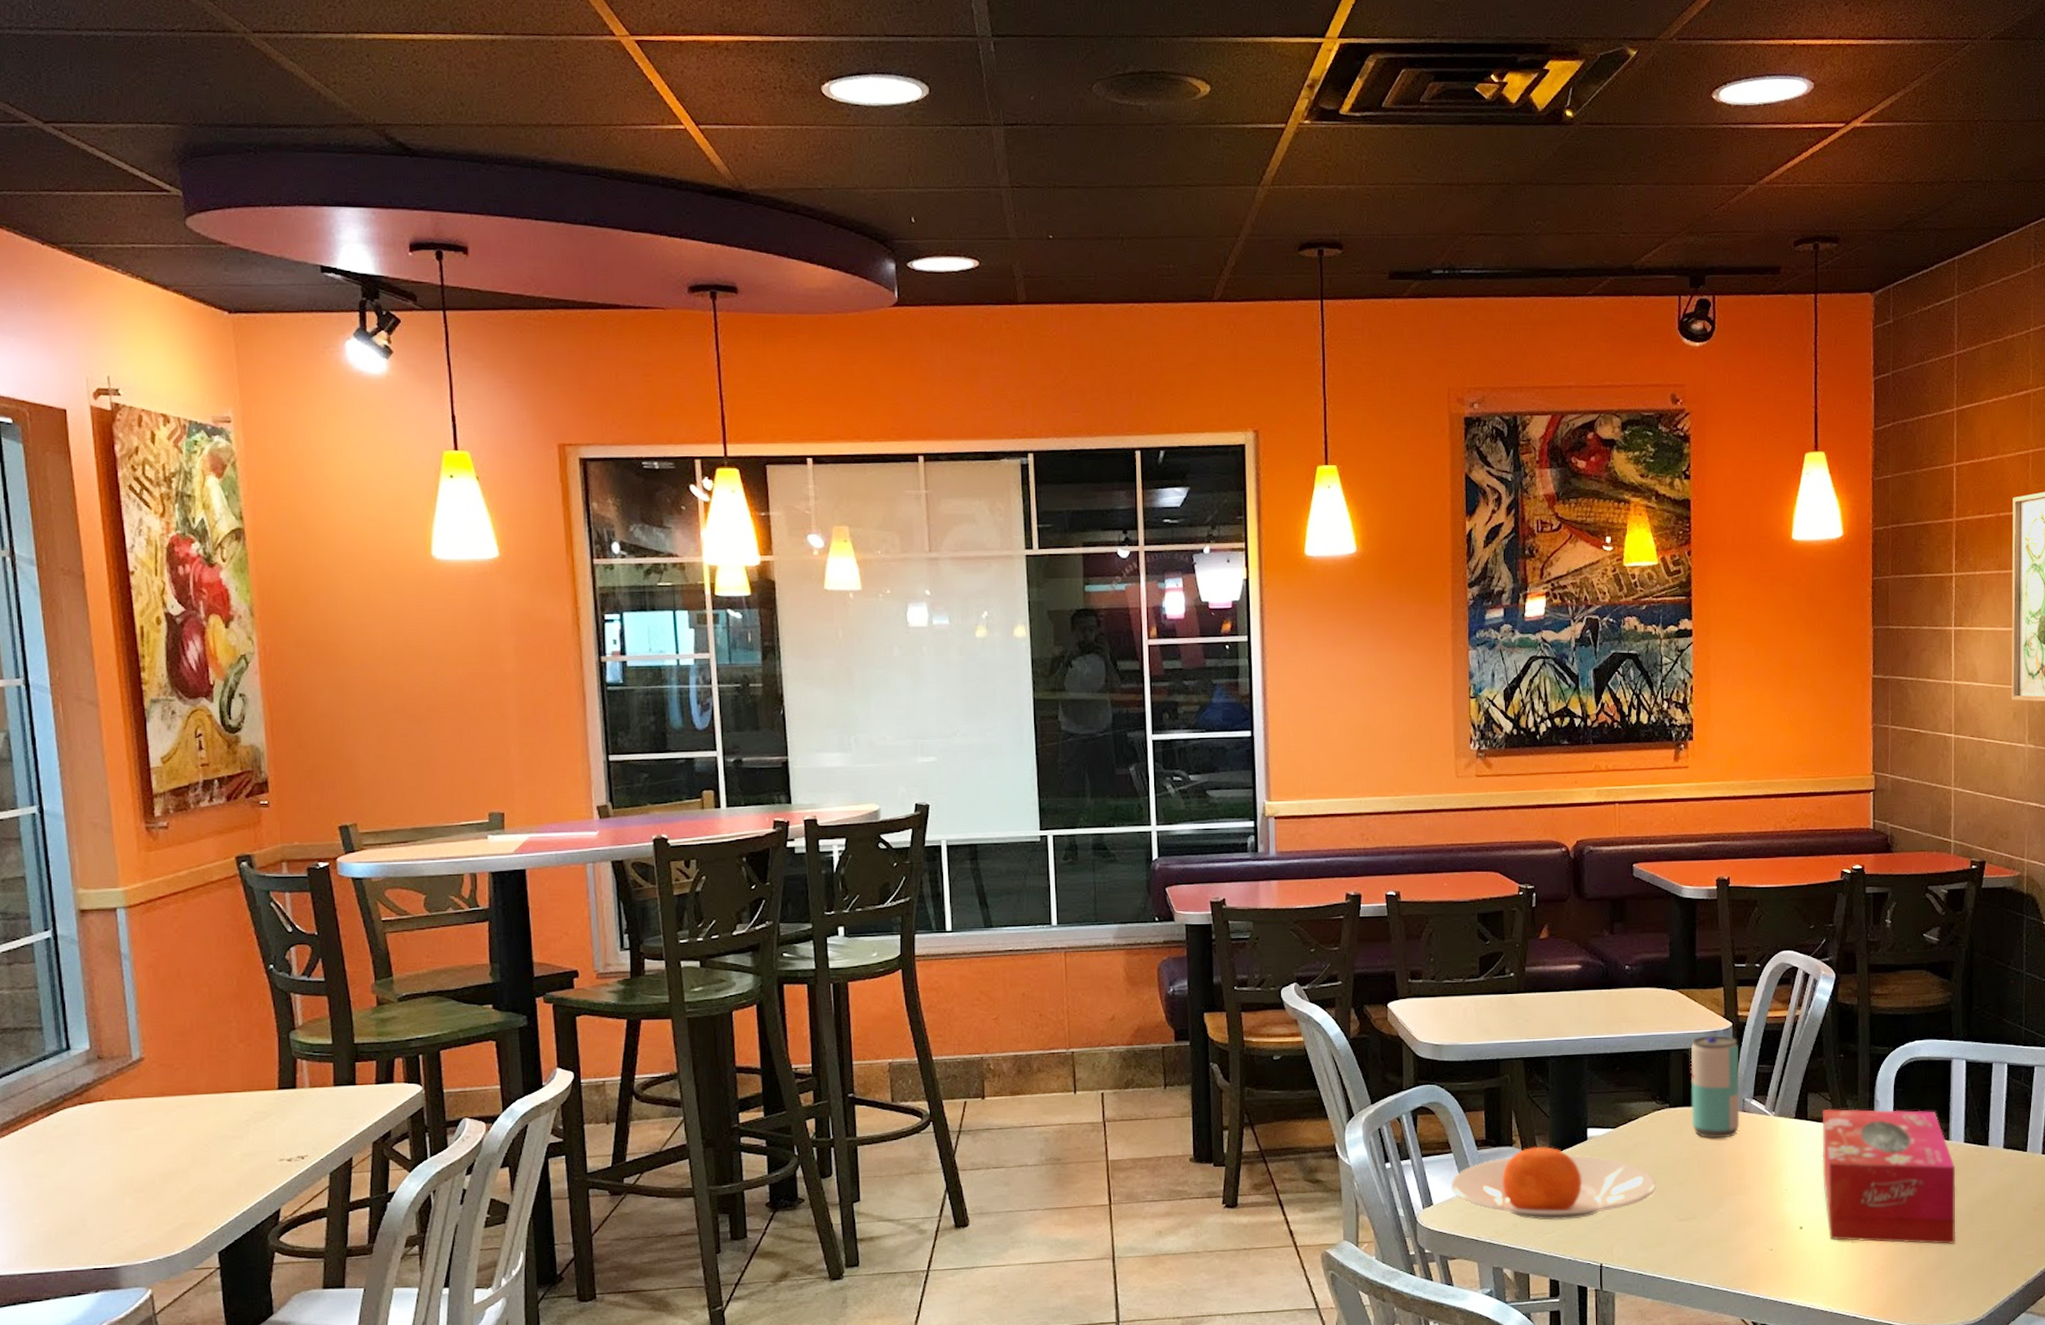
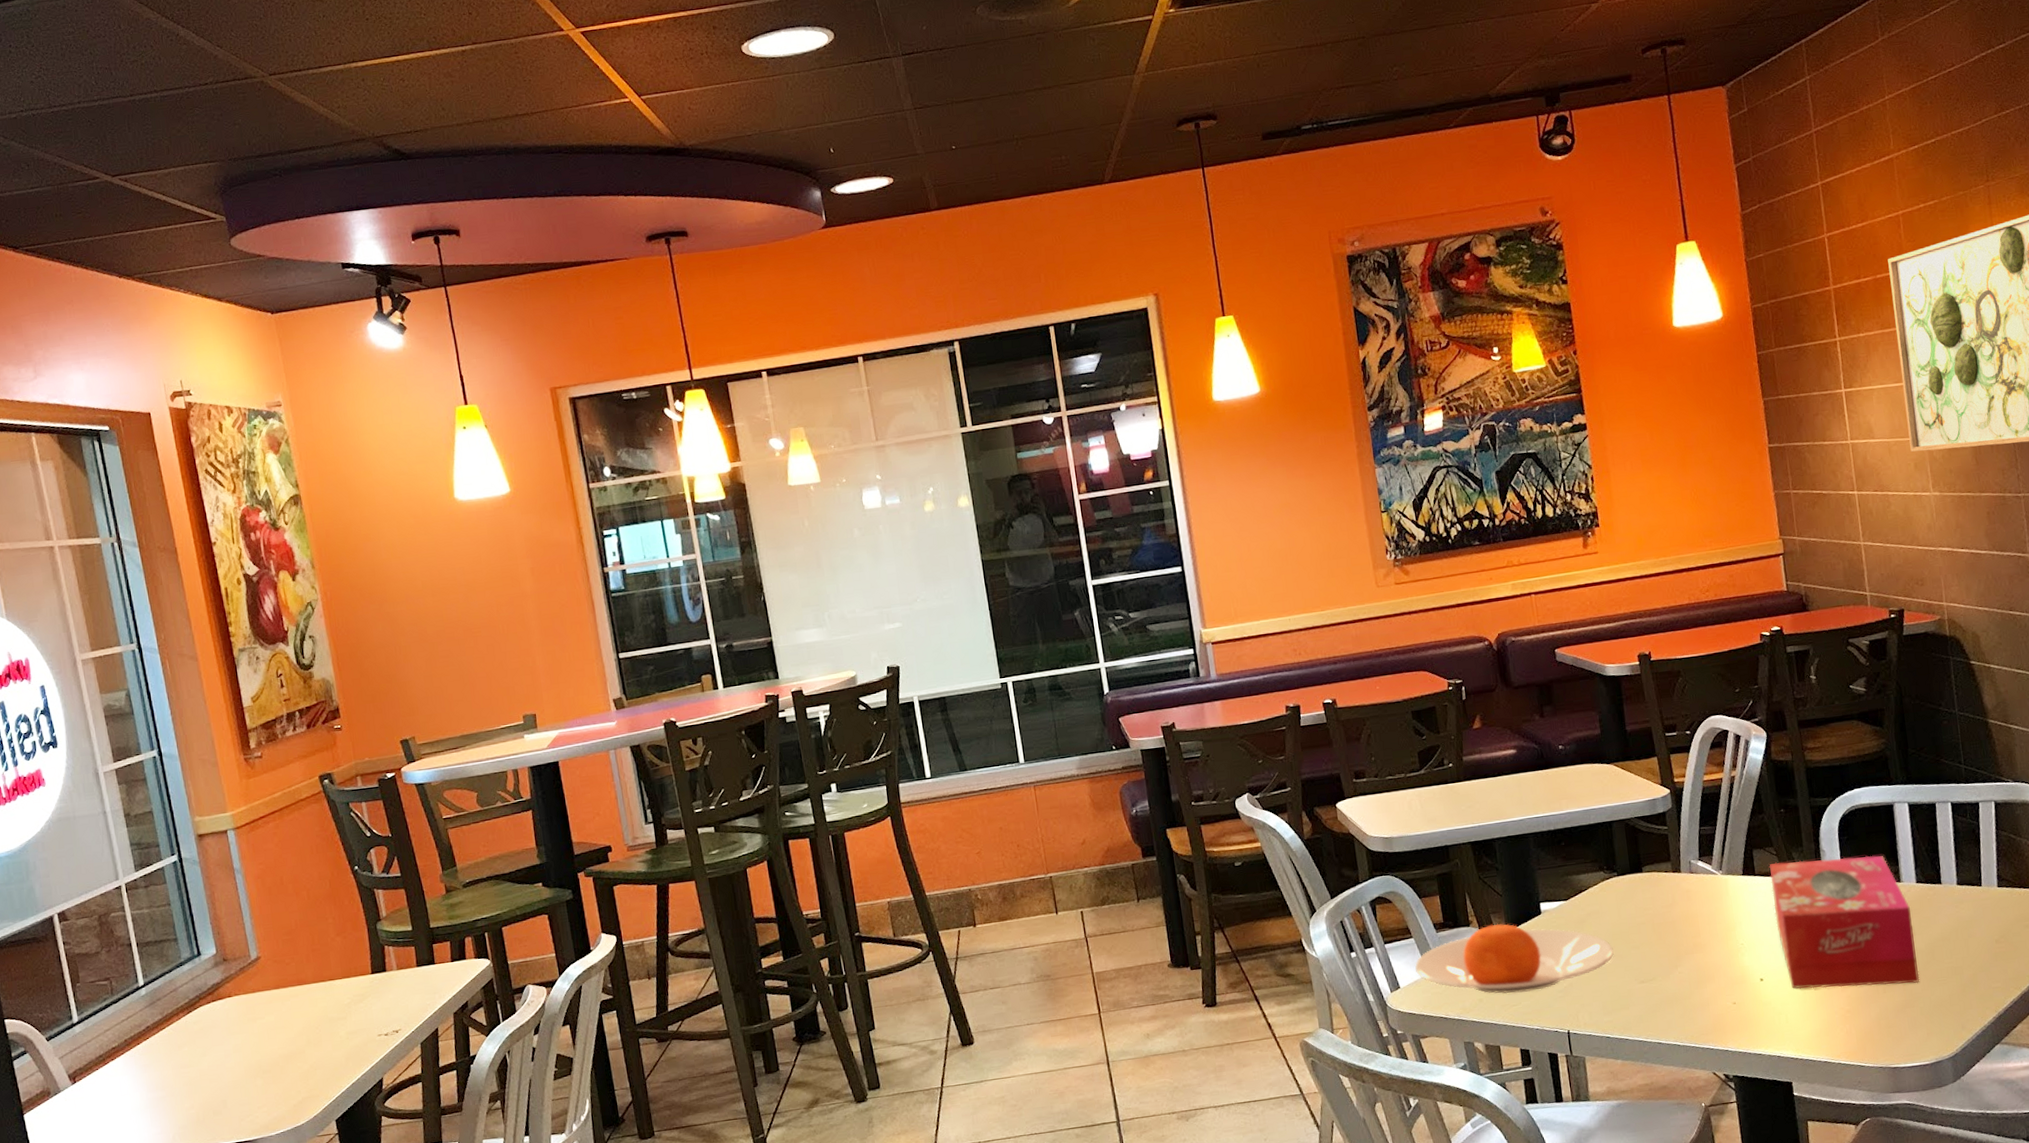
beverage can: present [1690,1035,1740,1139] -> none [1632,802,1689,902]

